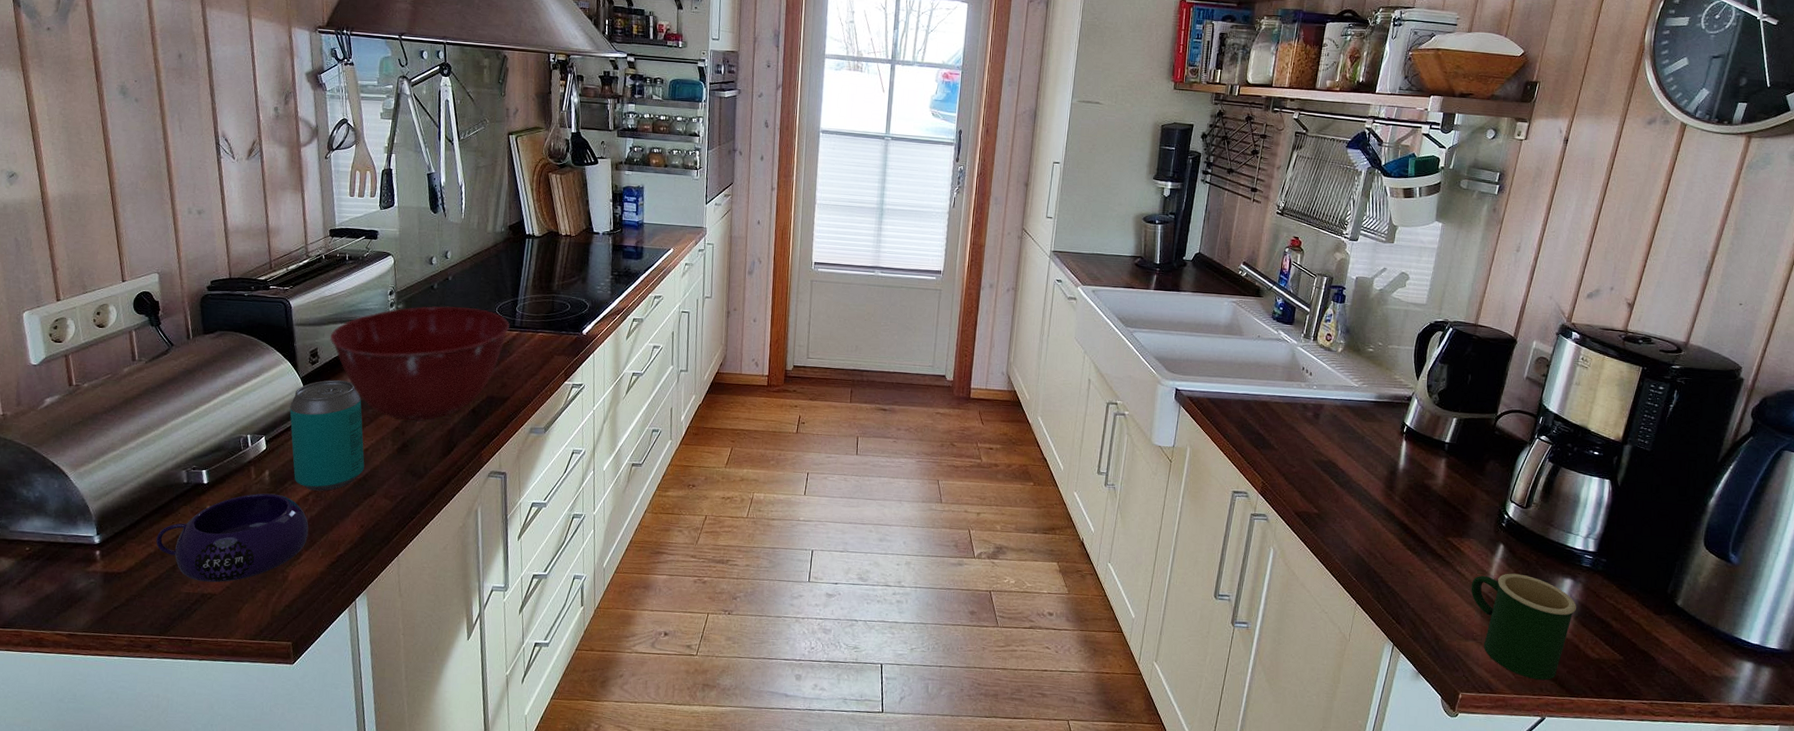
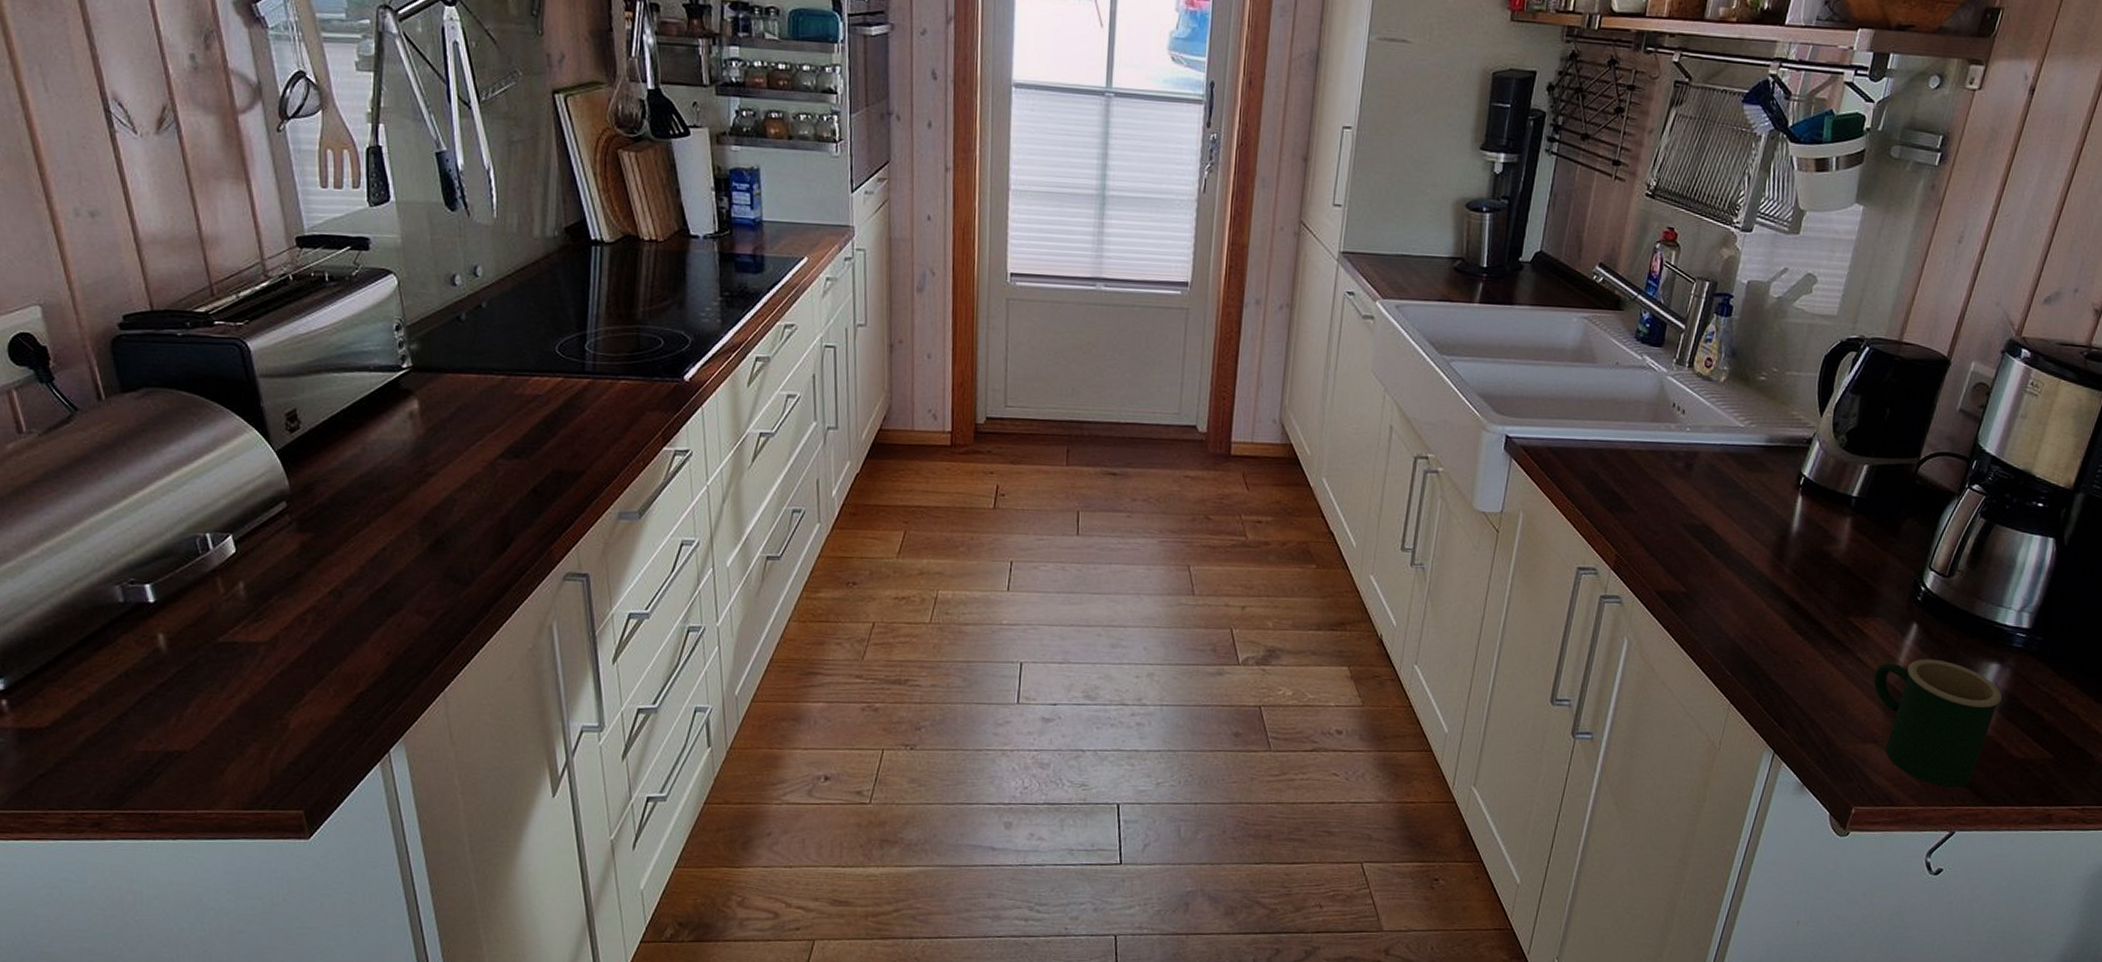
bowl: present [156,493,309,583] -> none [89,613,311,736]
beverage can: present [289,380,365,491] -> none [265,453,383,608]
mixing bowl: present [330,306,510,422] -> none [312,345,577,508]

